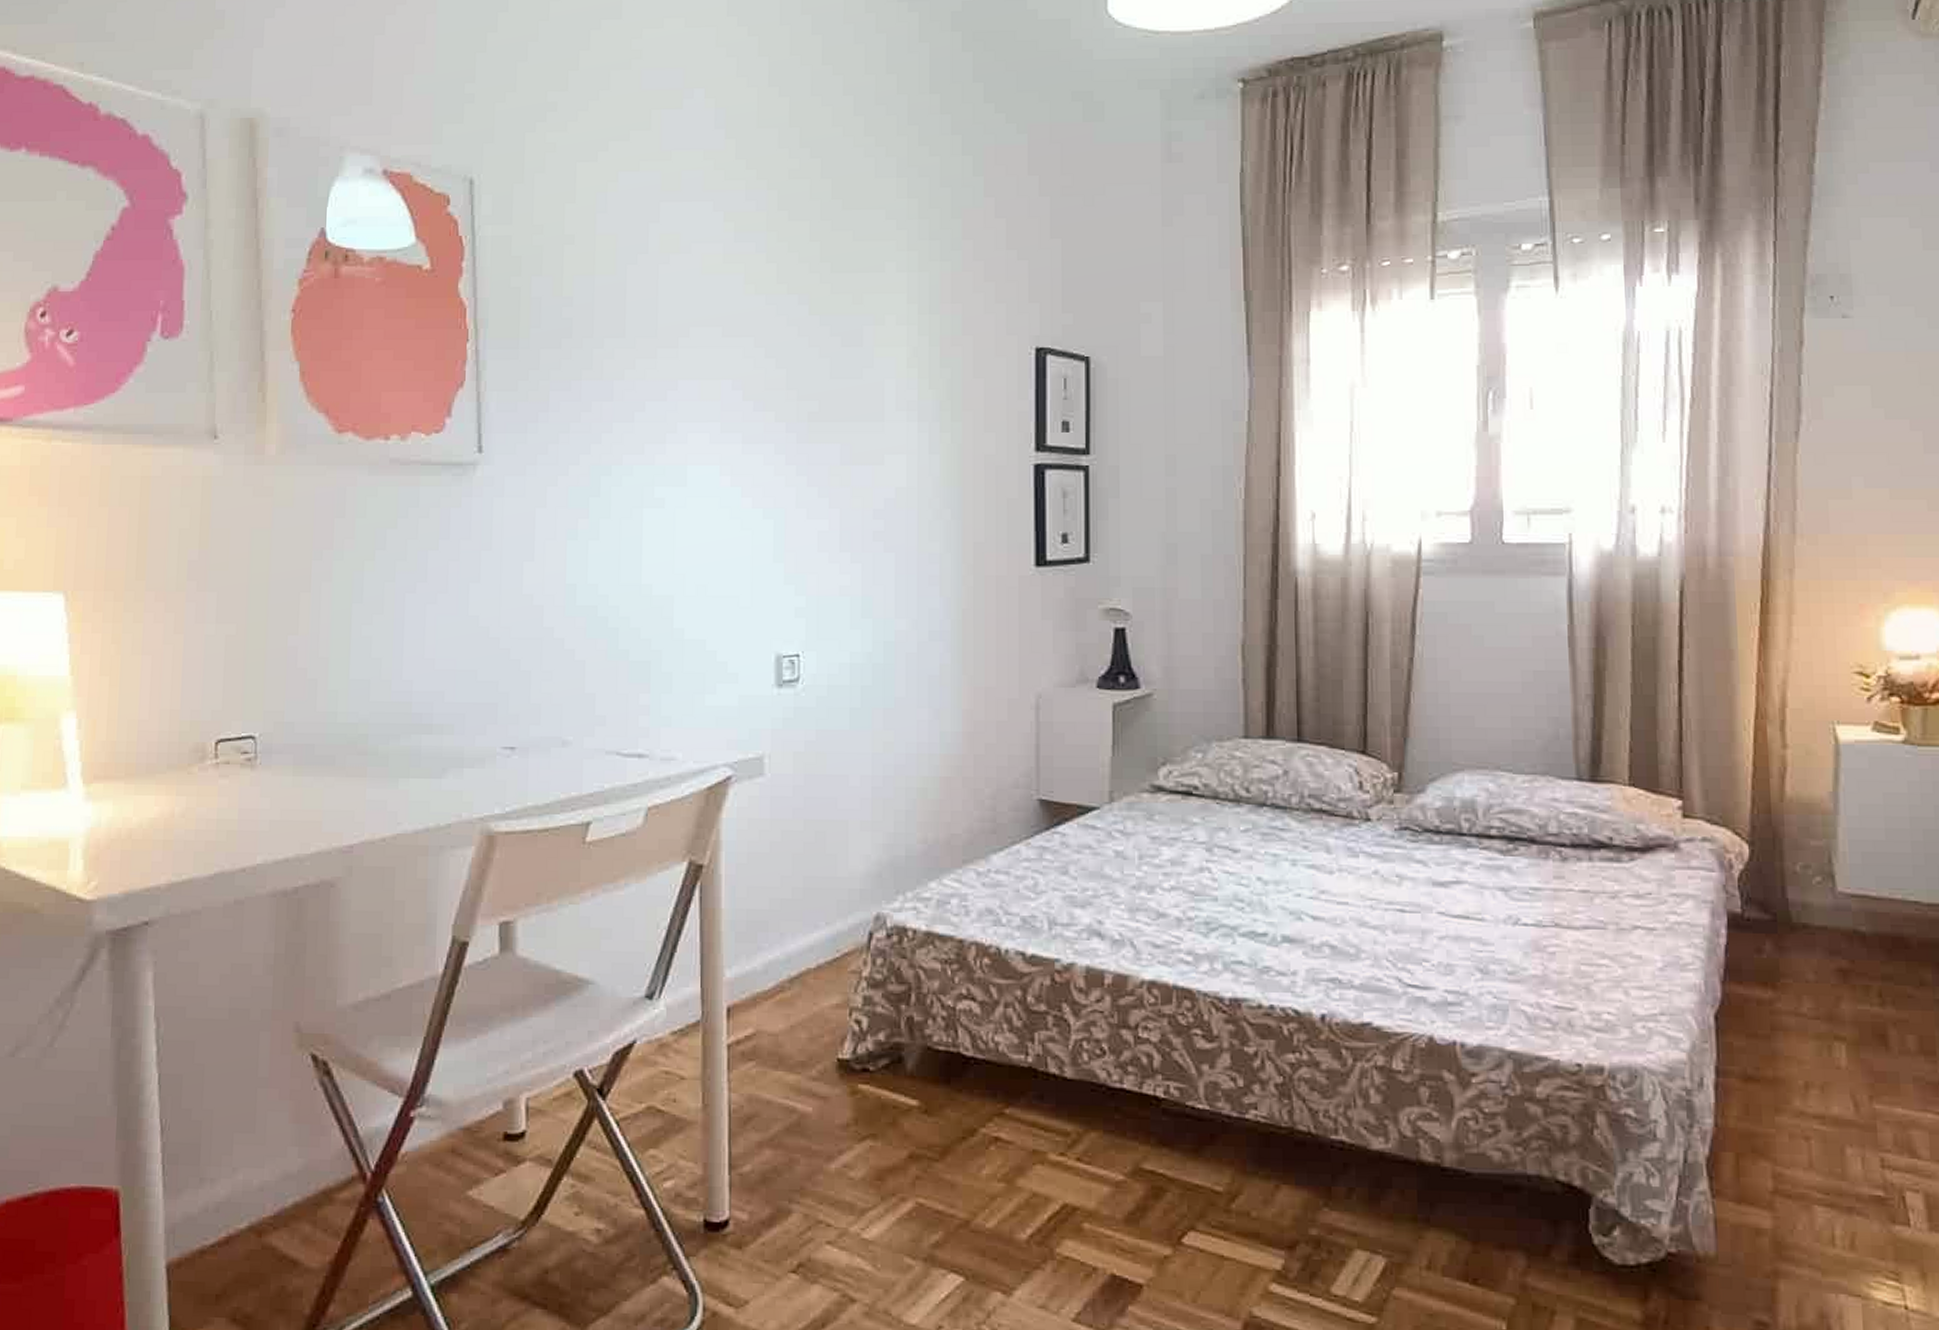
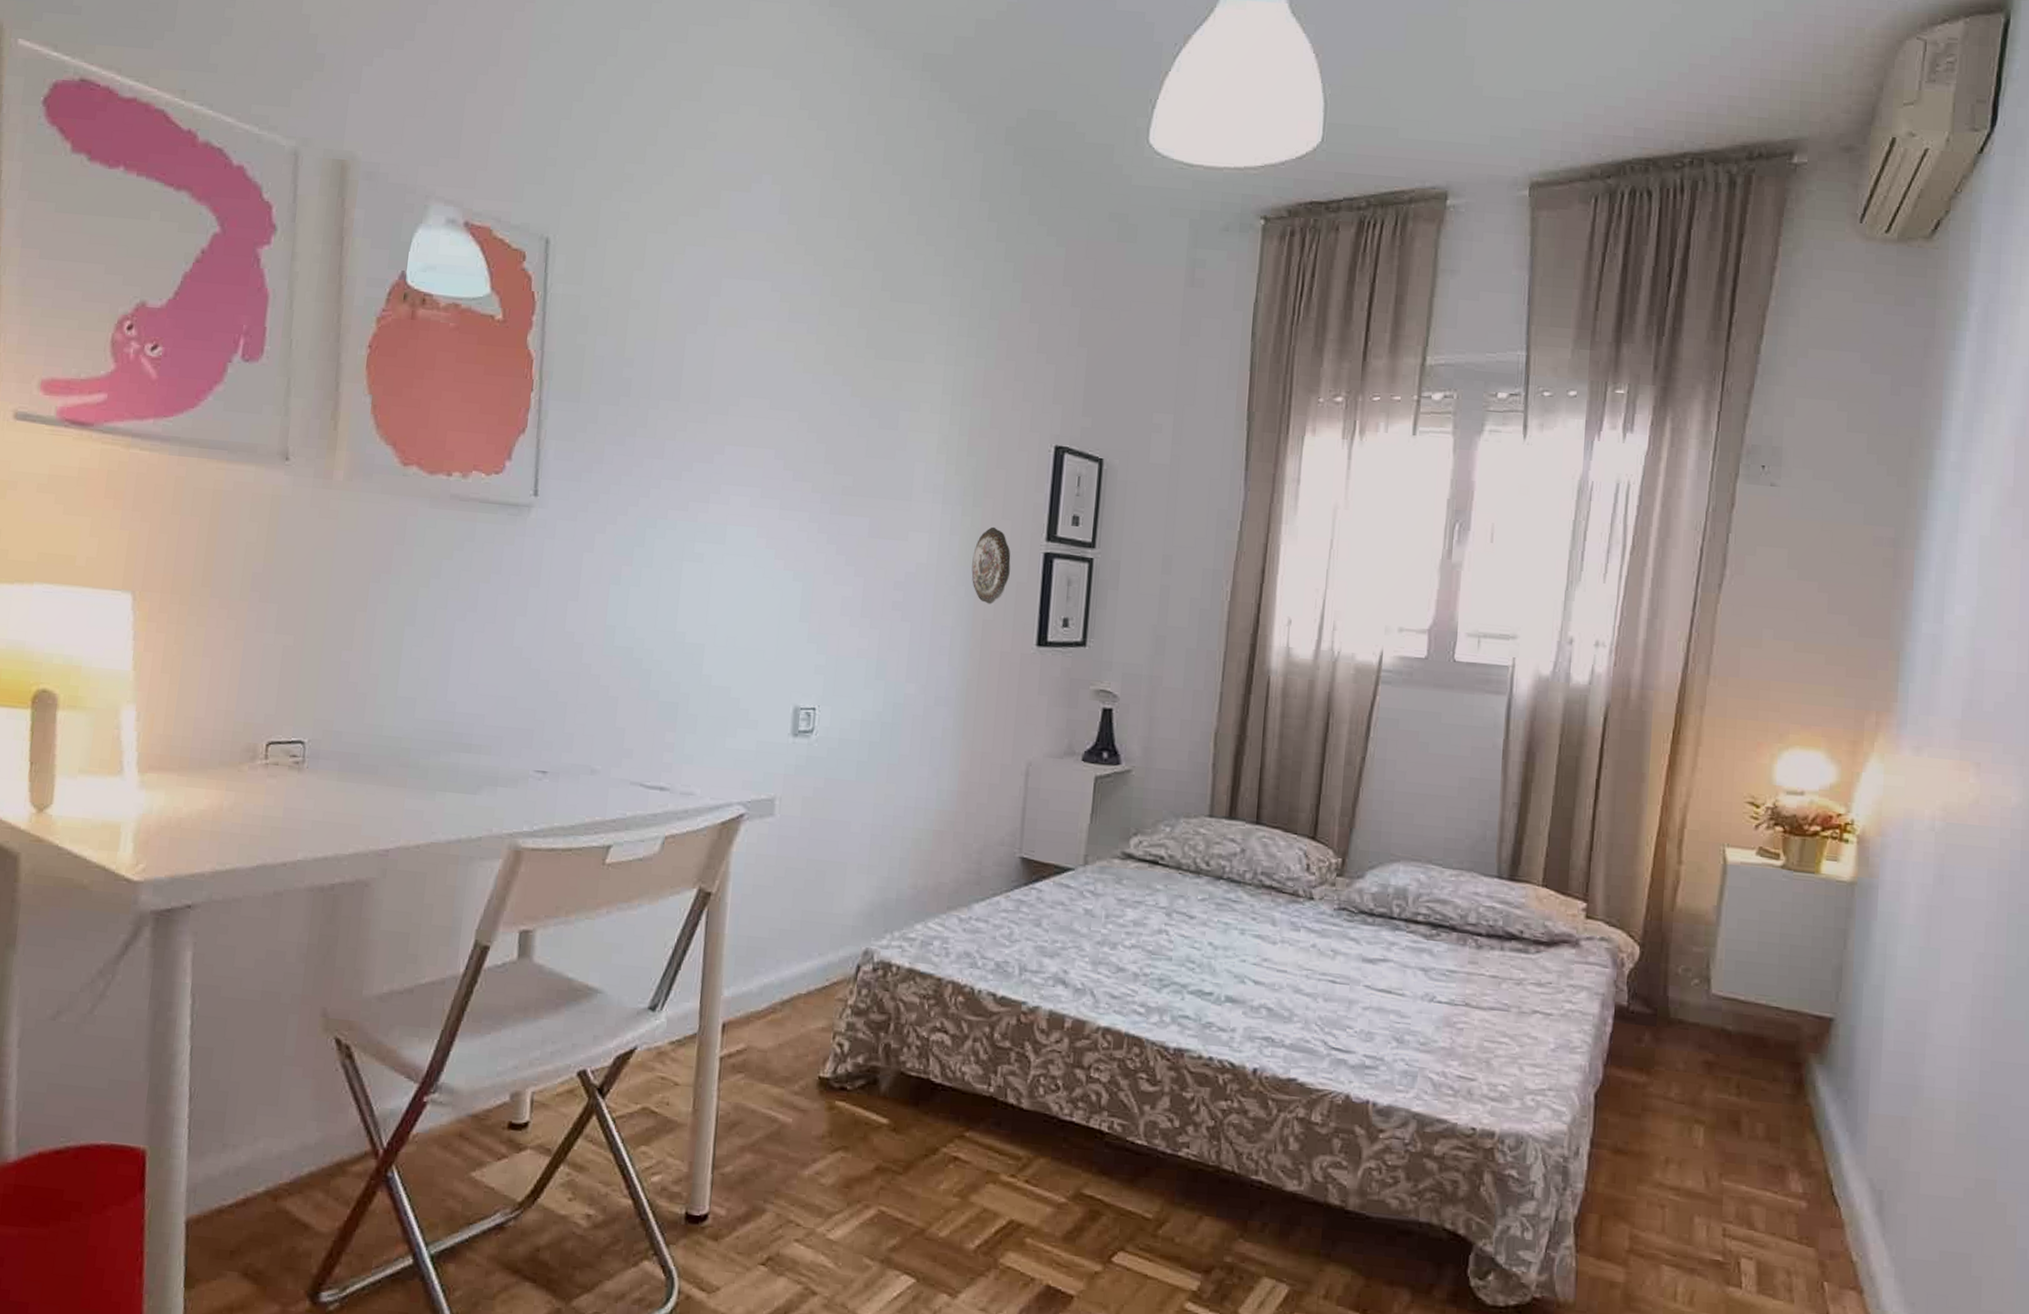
decorative plate: none [956,441,998,526] -> present [971,526,1011,604]

